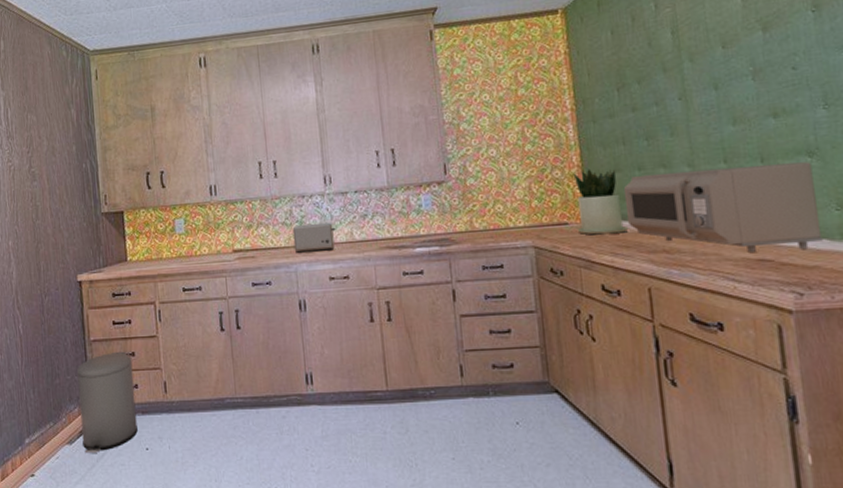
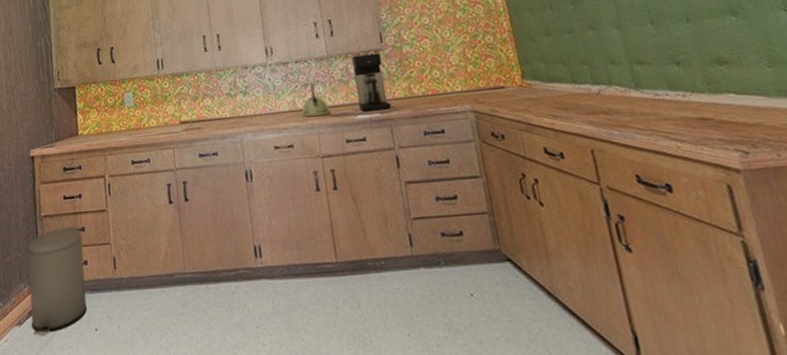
toaster: present [292,222,336,254] -> none [236,91,279,124]
kettle: none [359,213,390,249] -> present [301,82,332,118]
coffee maker: none [413,185,452,245] -> present [352,53,392,112]
planter: present [574,168,629,235] -> none [506,32,565,99]
microwave: present [623,162,823,254] -> none [555,20,760,112]

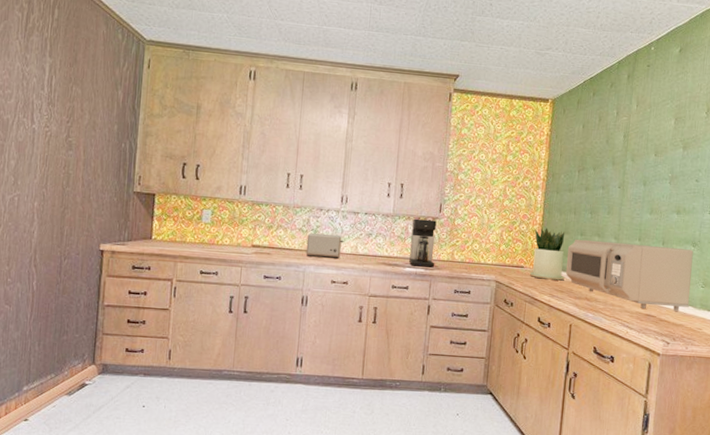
pedal bin: present [27,226,87,335] -> none [81,318,142,405]
toaster: none [236,91,279,124] -> present [305,232,344,260]
kettle: present [301,82,332,118] -> none [360,233,386,263]
planter: none [506,32,565,99] -> present [529,228,566,281]
microwave: none [555,20,760,112] -> present [566,239,693,311]

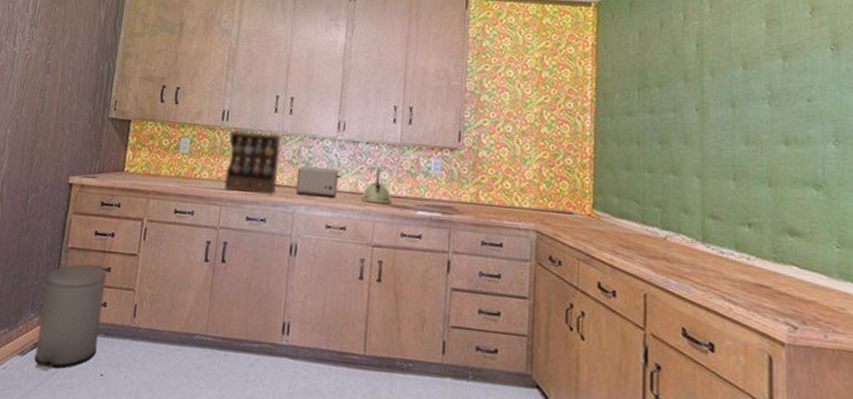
pedal bin: none [81,318,142,405] -> present [34,263,107,370]
spice rack: none [243,203,293,257] -> present [224,130,282,195]
kettle: none [360,233,386,263] -> present [361,167,392,205]
coffee maker: present [408,218,437,268] -> none [420,149,455,211]
planter: present [529,228,566,281] -> none [581,162,633,233]
microwave: present [566,239,693,311] -> none [631,177,821,281]

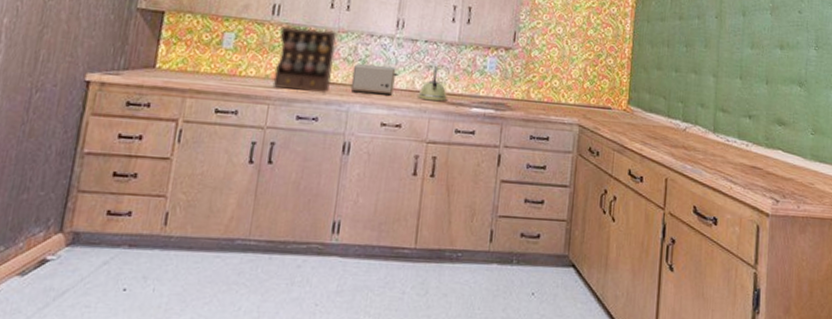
pedal bin: present [34,263,107,370] -> none [38,169,133,289]

